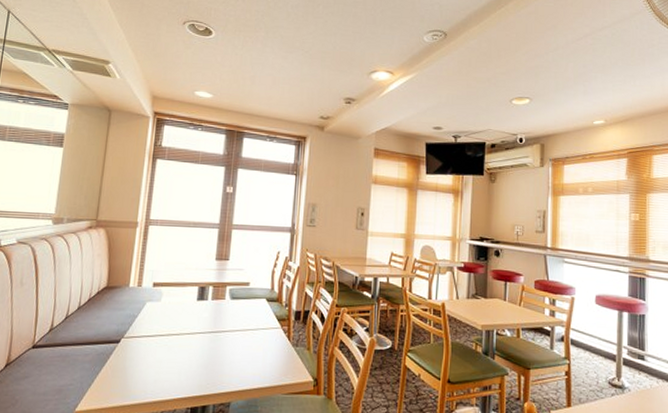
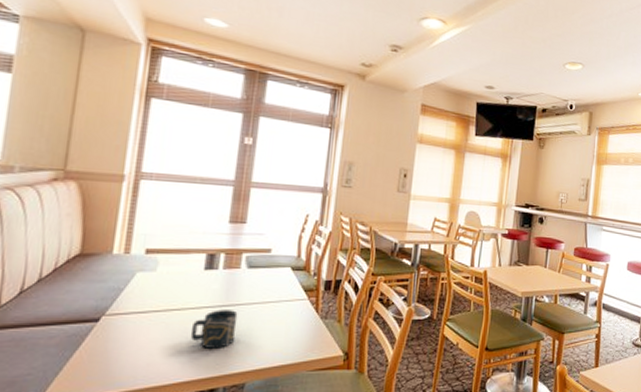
cup: none [186,335,224,370] -> present [190,310,238,348]

